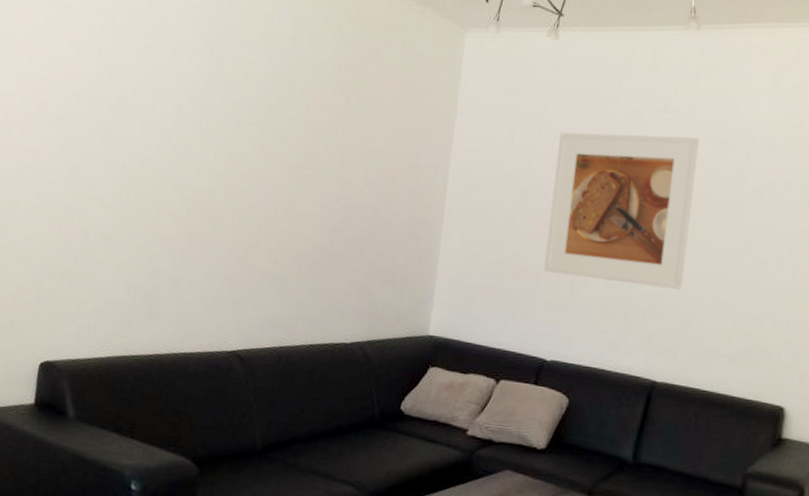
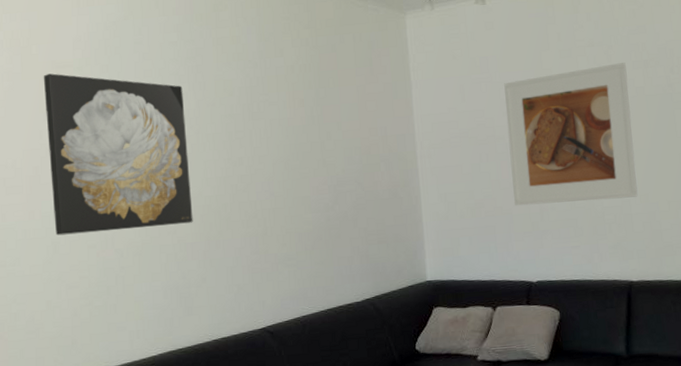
wall art: none [15,10,196,216] -> present [43,73,193,236]

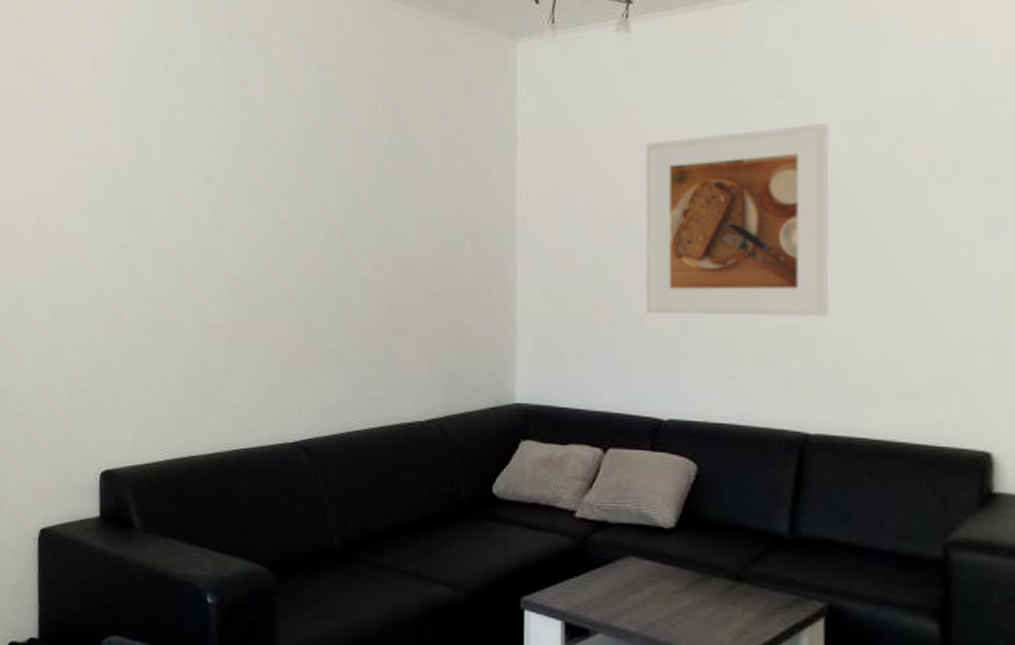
wall art: present [43,73,193,236] -> none [55,99,221,300]

